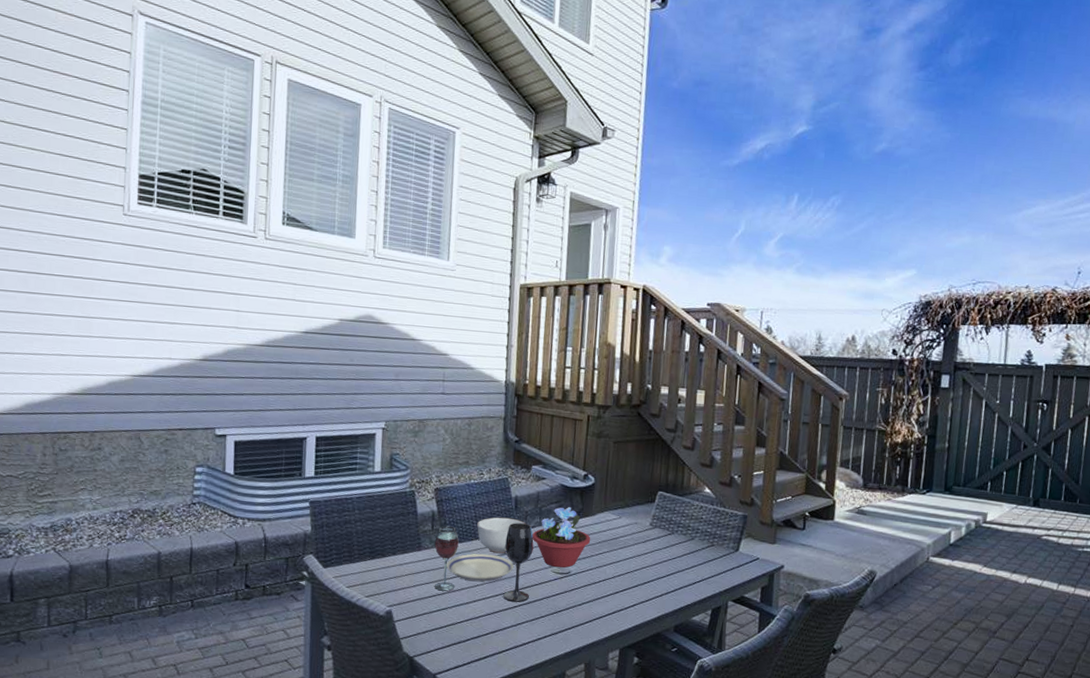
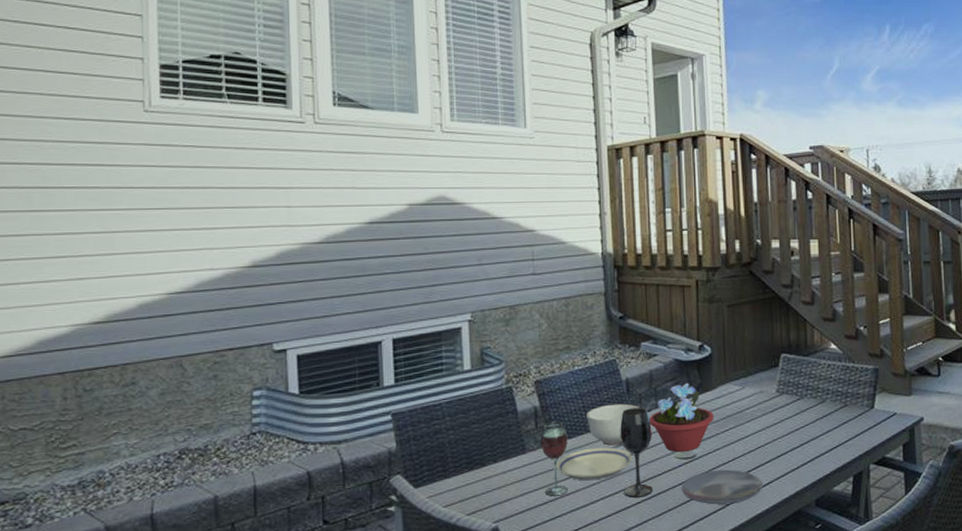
plate: none [554,587,628,619] -> present [682,469,763,505]

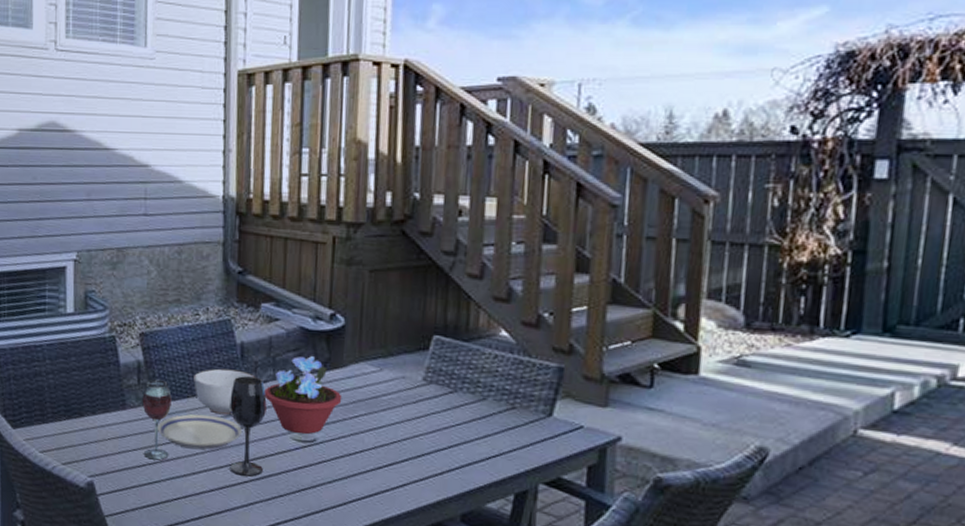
plate: present [682,469,763,505] -> none [296,459,395,502]

